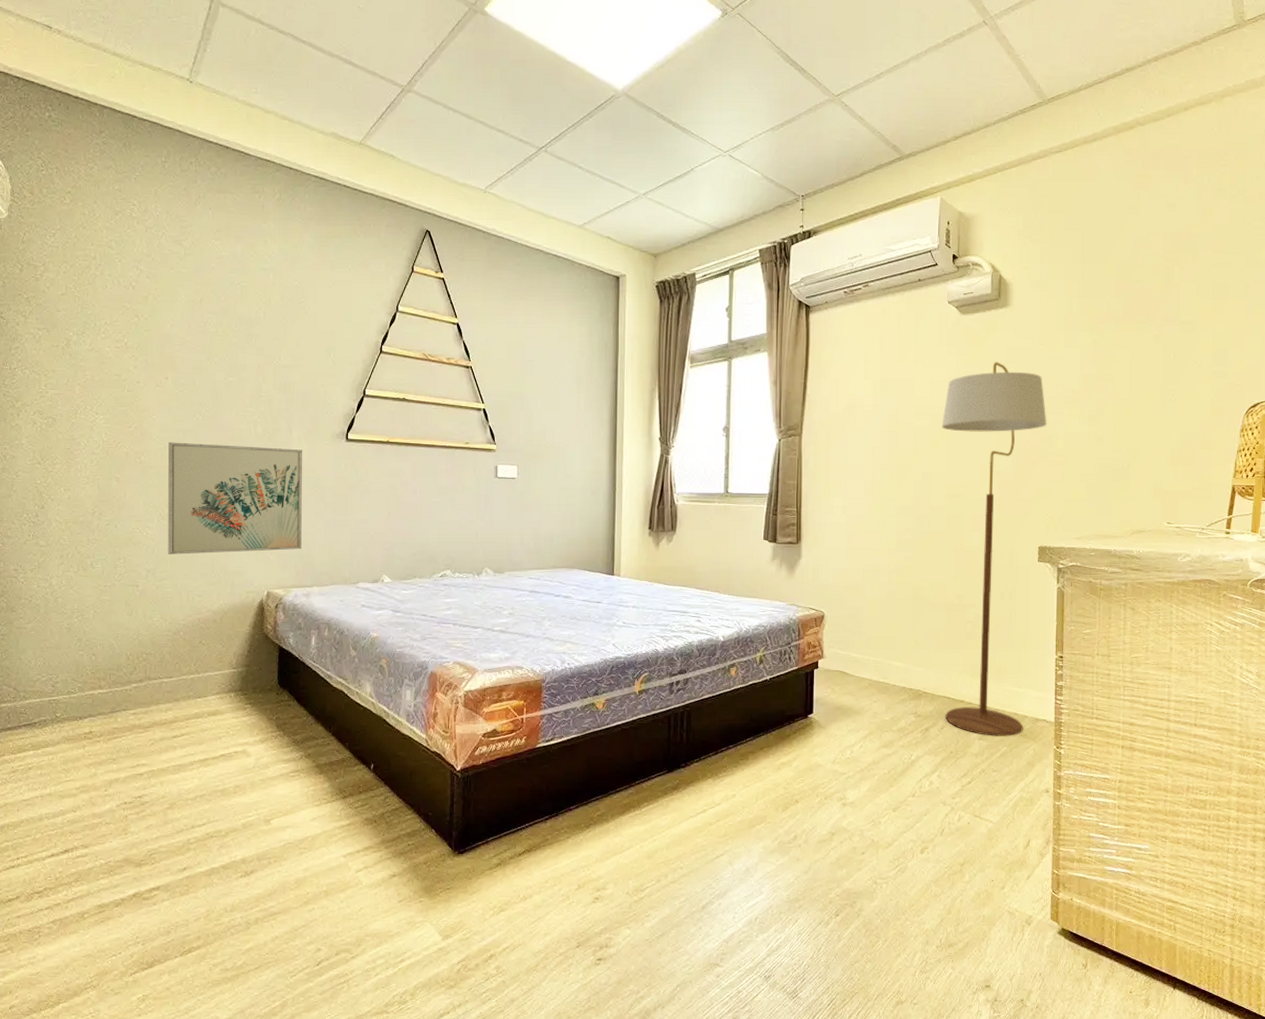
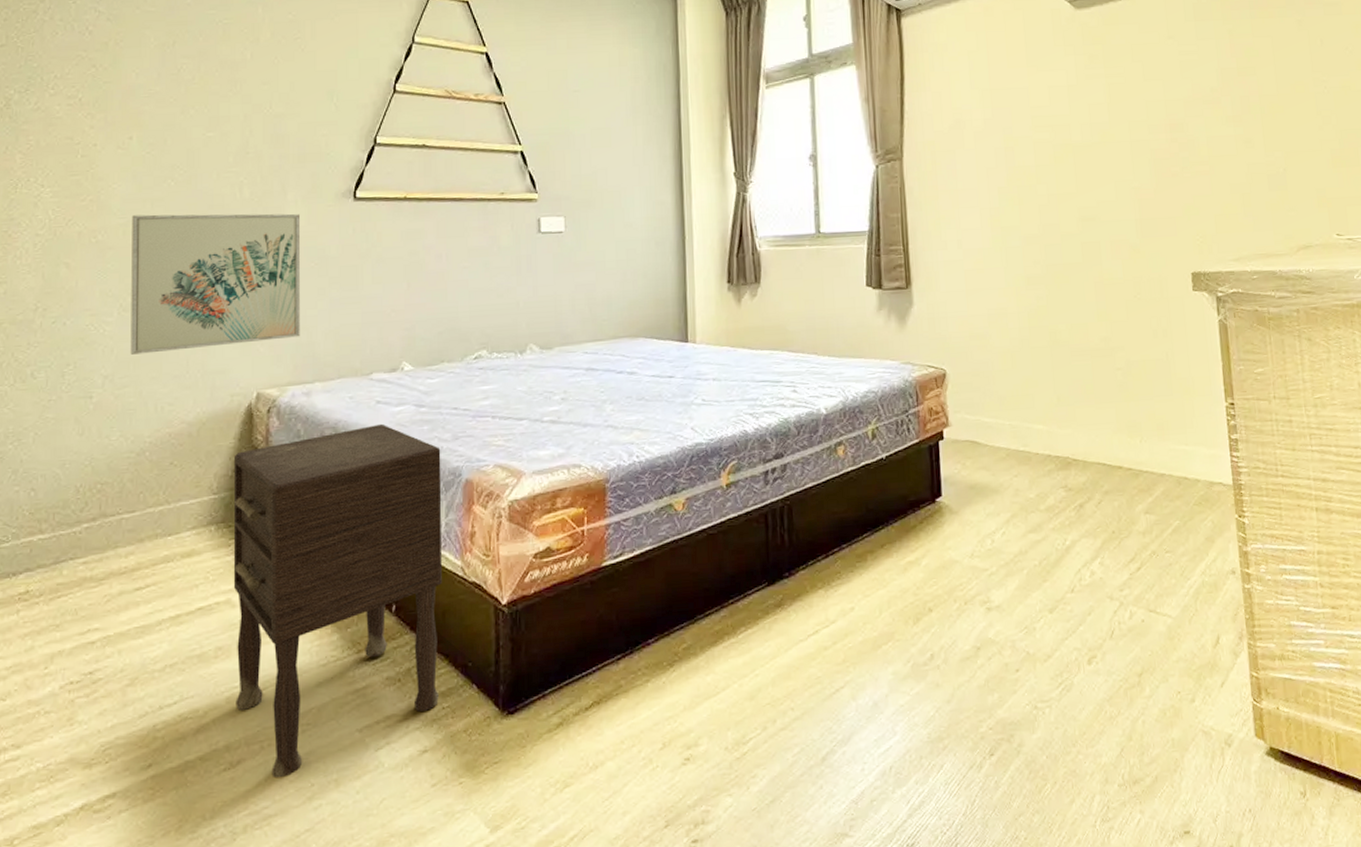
nightstand: none [248,623,412,886] -> present [233,423,442,778]
floor lamp: present [941,362,1047,736] -> none [1064,61,1197,509]

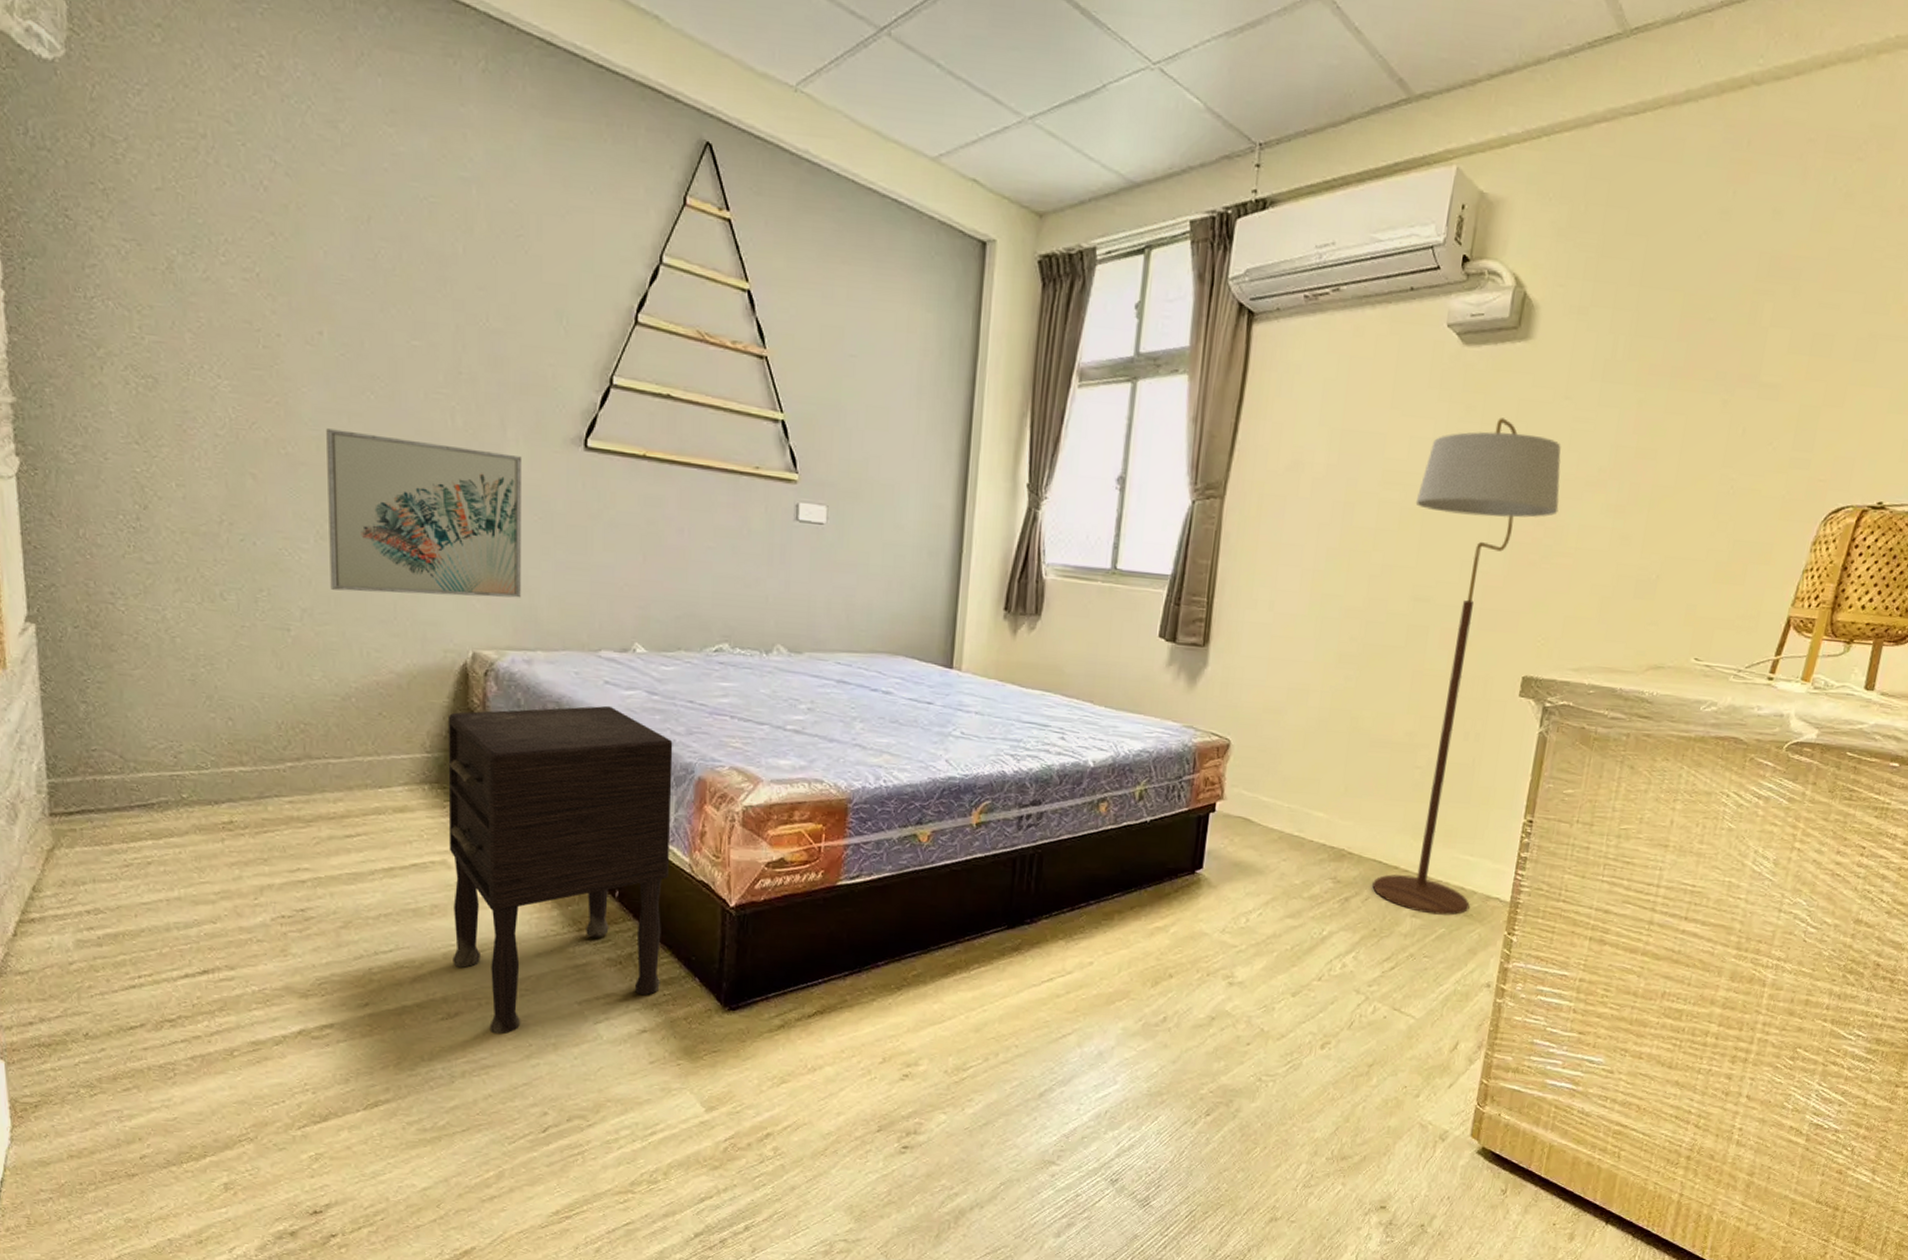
floor lamp: none [1064,61,1197,509] -> present [1372,417,1561,915]

